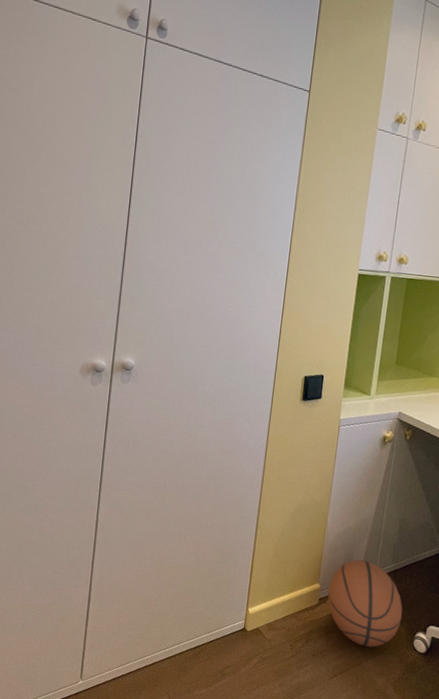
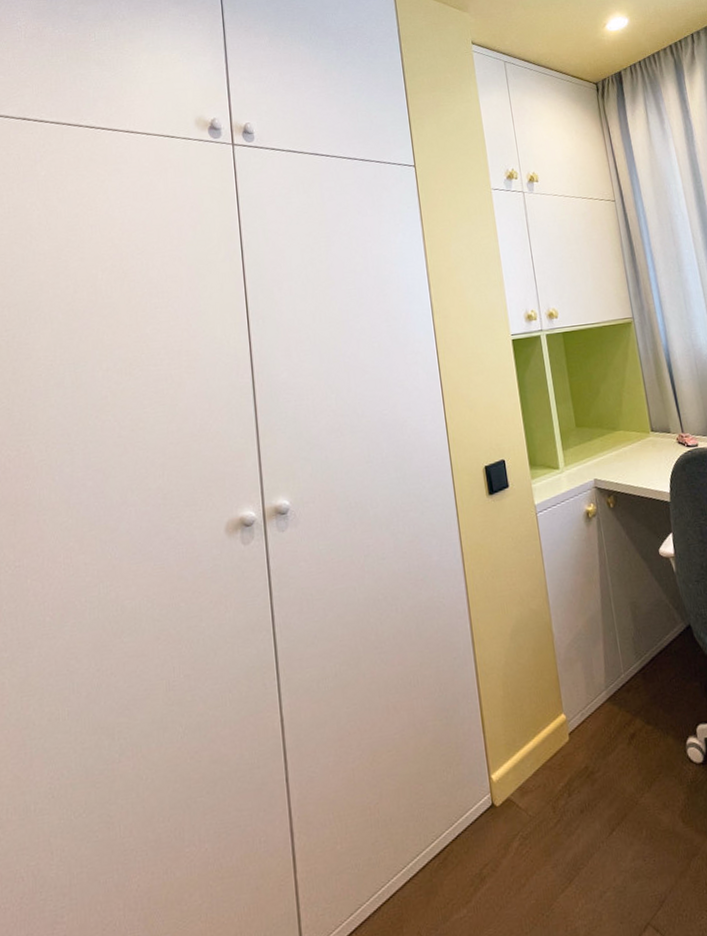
basketball: present [327,559,403,647] -> none [575,666,667,778]

